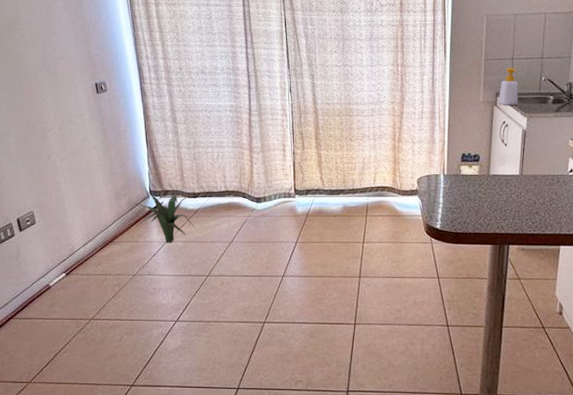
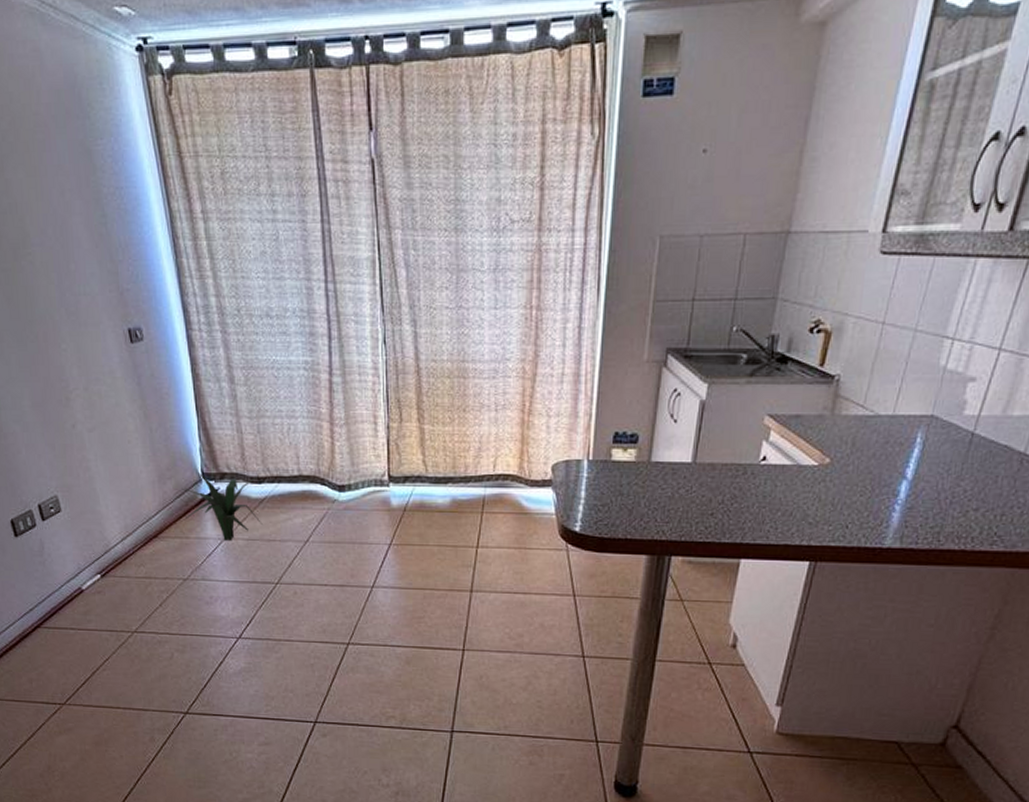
soap bottle: present [498,68,518,105] -> none [669,313,699,366]

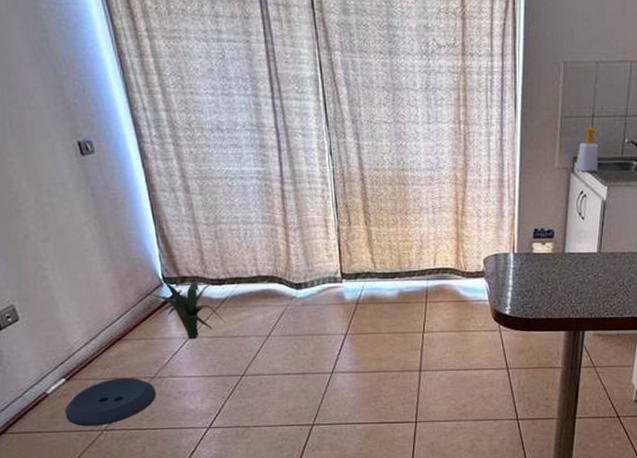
robot vacuum: none [98,577,188,627] -> present [64,377,156,427]
soap bottle: none [669,313,699,366] -> present [575,127,598,172]

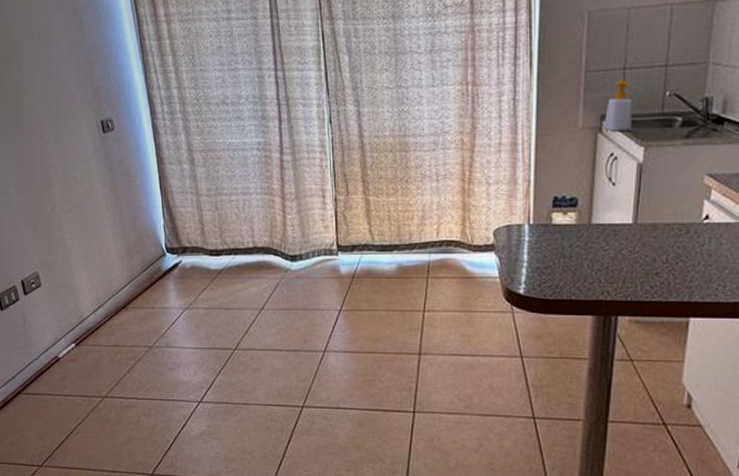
robot vacuum: present [64,377,156,427] -> none [72,345,153,392]
plant: present [143,278,226,339] -> none [147,249,221,309]

